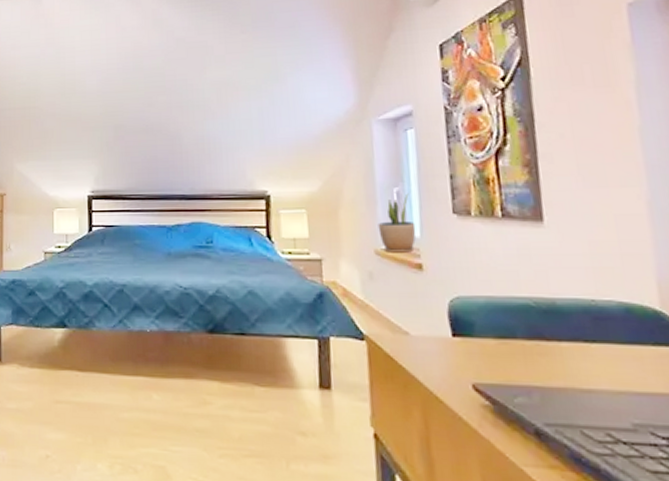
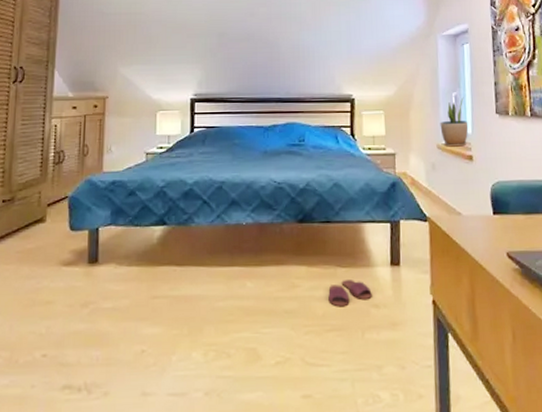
slippers: none [245,400,298,431] -> present [328,279,372,307]

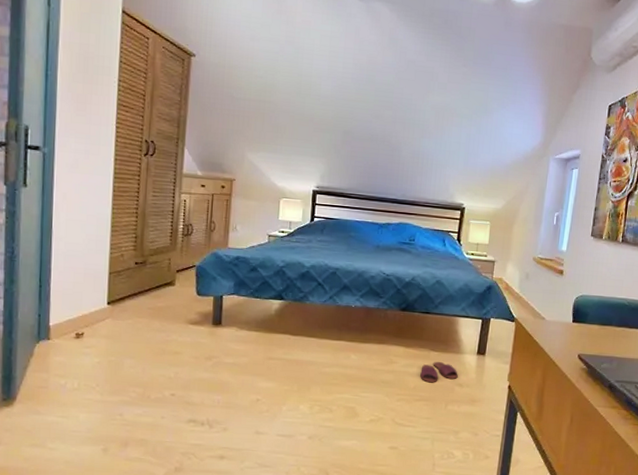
potted plant: present [440,97,469,148] -> none [538,218,565,262]

